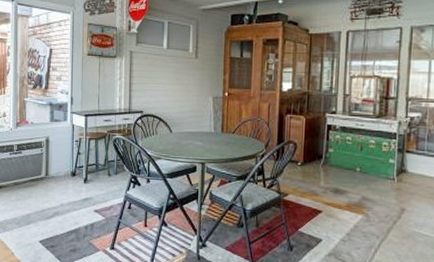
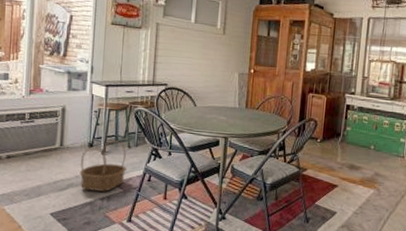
basket: none [64,169,107,220] -> present [79,140,126,192]

